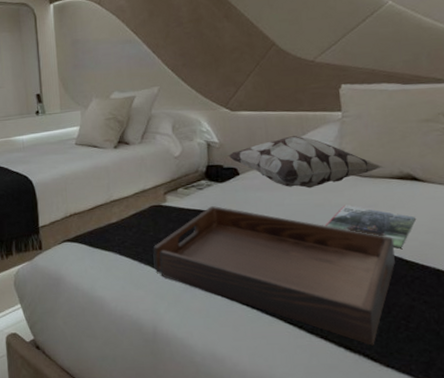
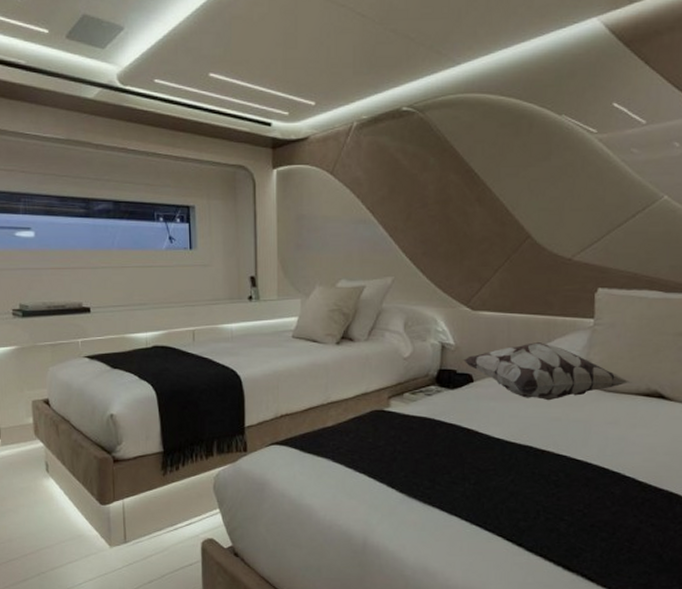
serving tray: present [153,206,395,346] -> none [370,414,630,566]
magazine: present [325,205,416,249] -> none [559,420,656,469]

